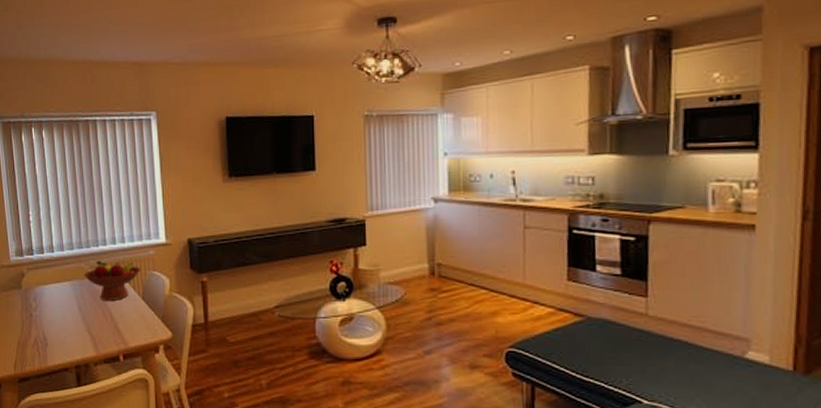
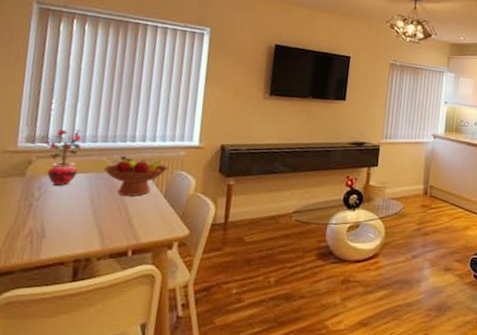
potted plant: none [30,237,63,295] -> present [44,129,82,186]

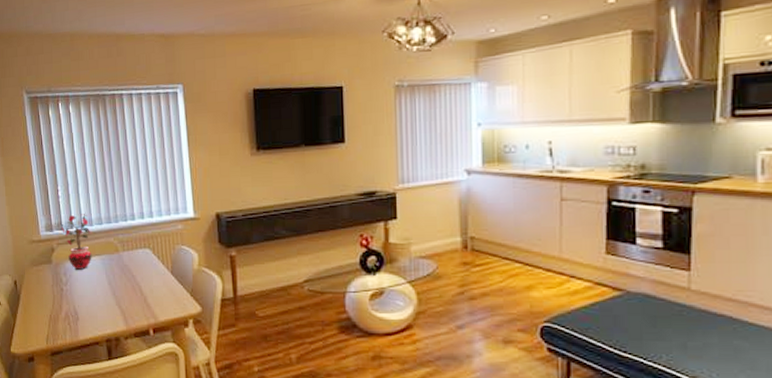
fruit bowl: present [103,155,168,196] -> none [113,235,169,275]

